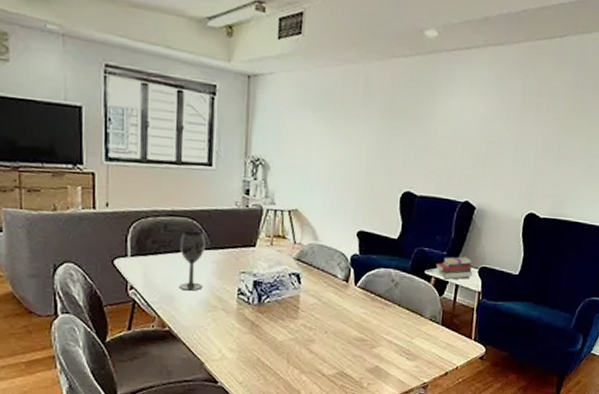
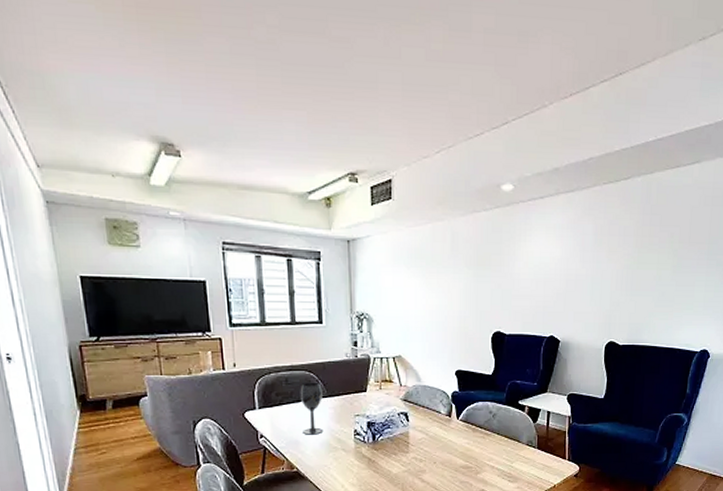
books: present [436,256,473,280] -> none [529,386,563,408]

